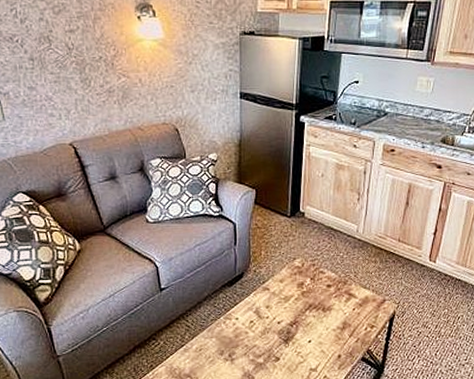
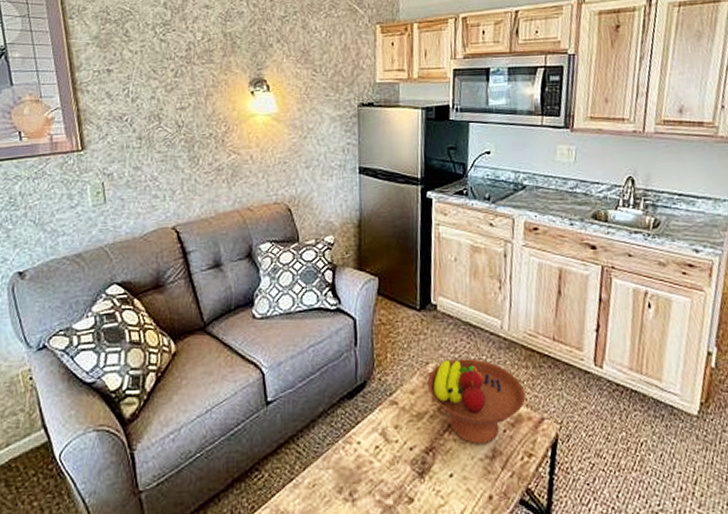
fruit bowl: none [294,255,372,320] -> present [427,358,526,445]

